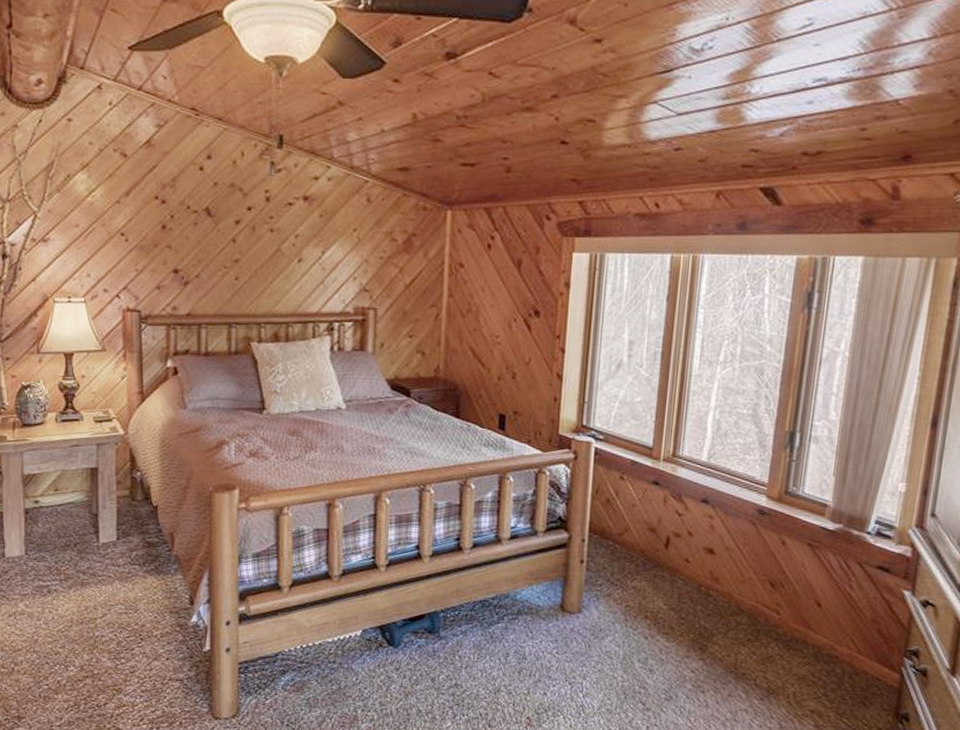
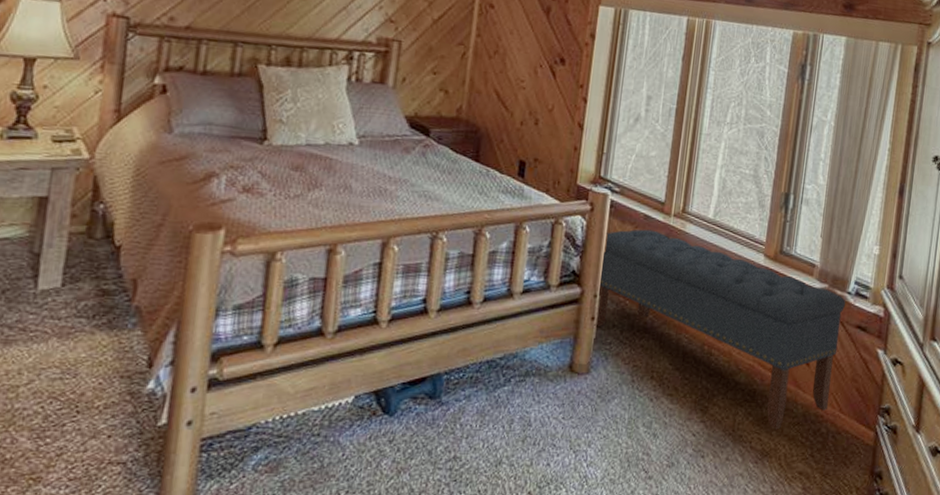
bench: none [584,475,864,669] -> present [594,229,846,430]

